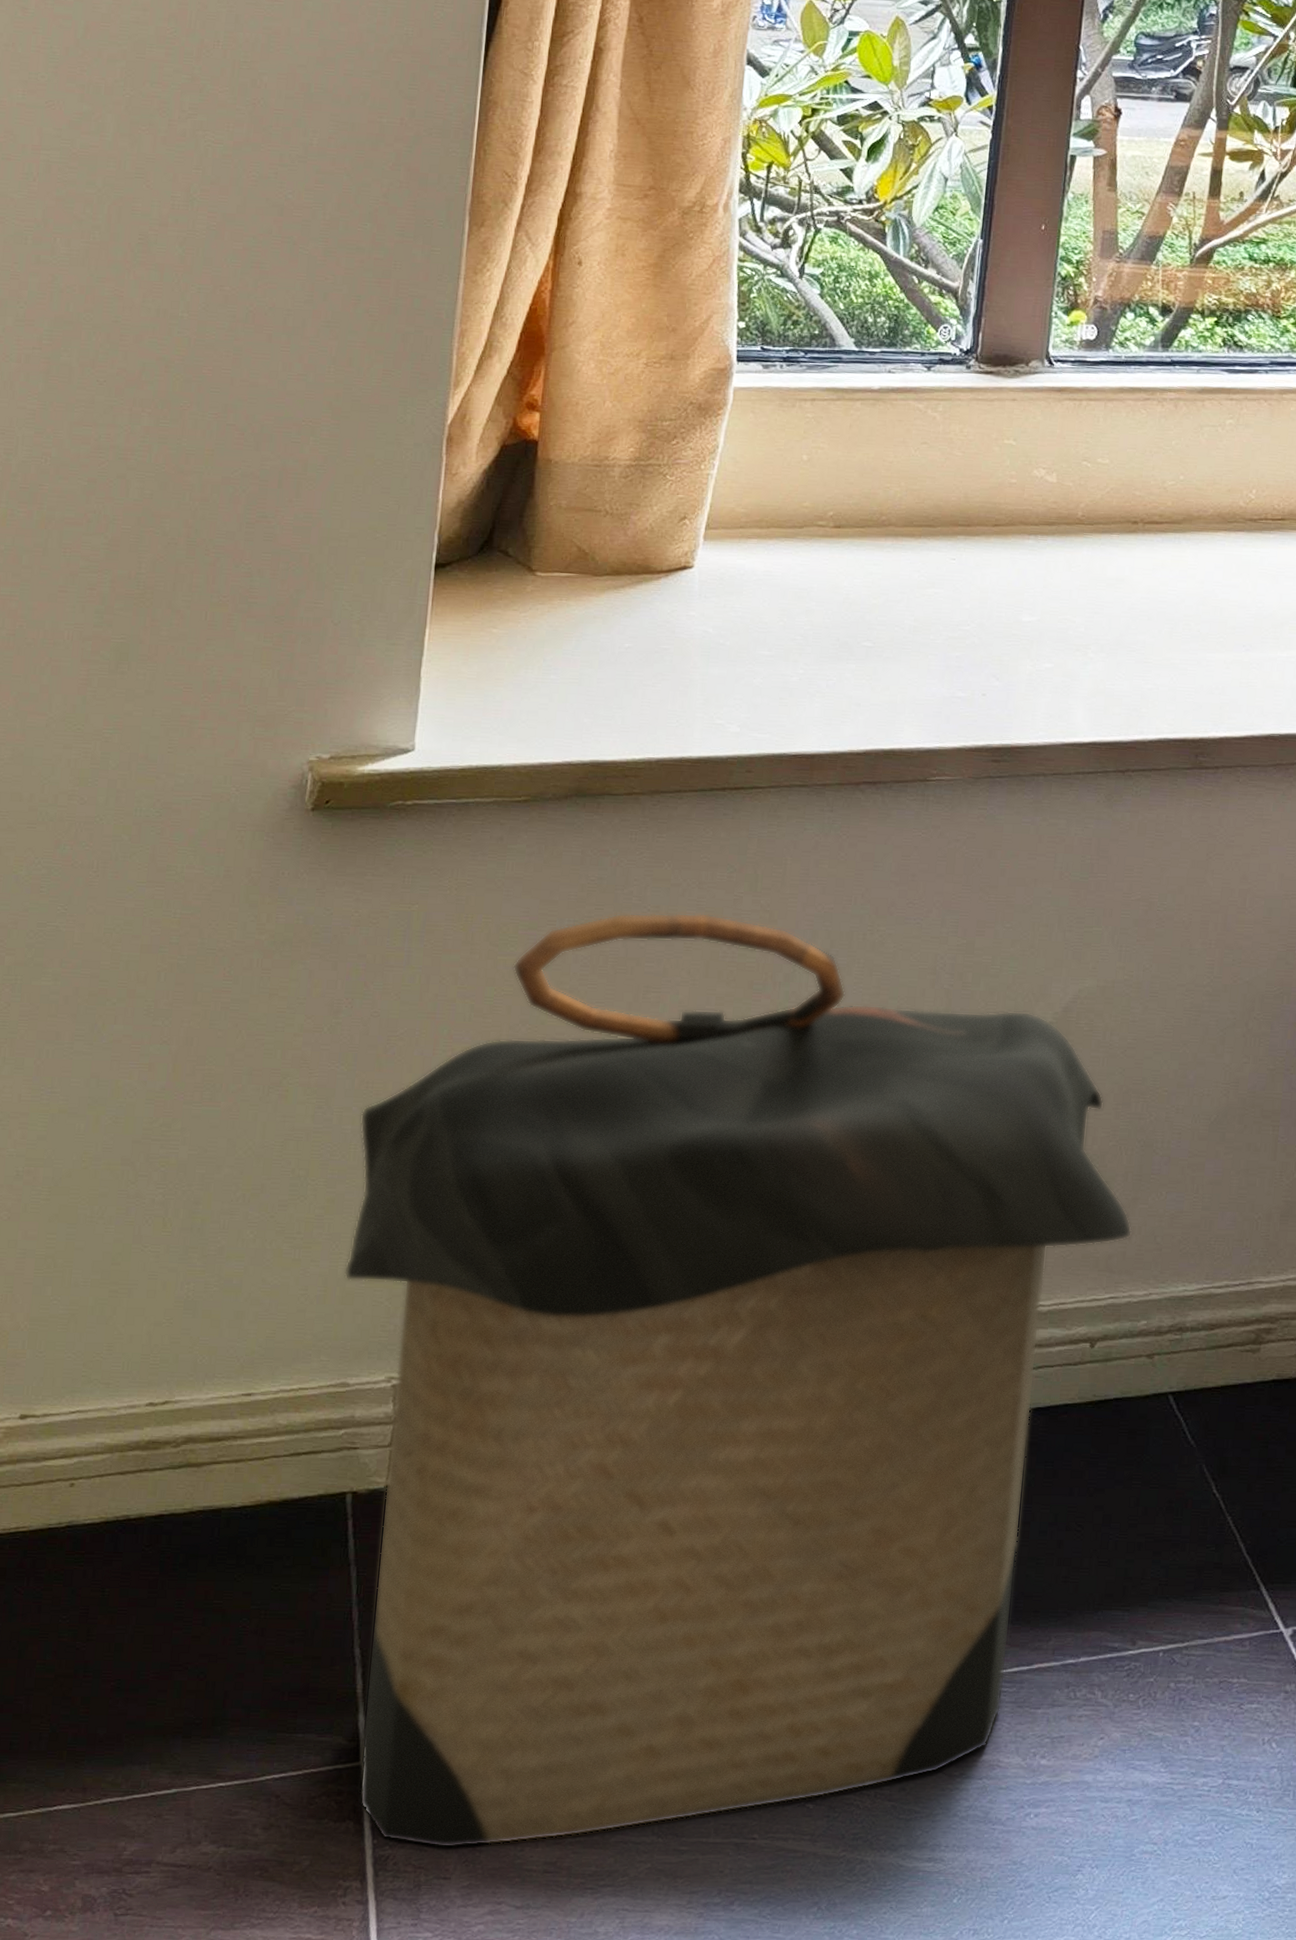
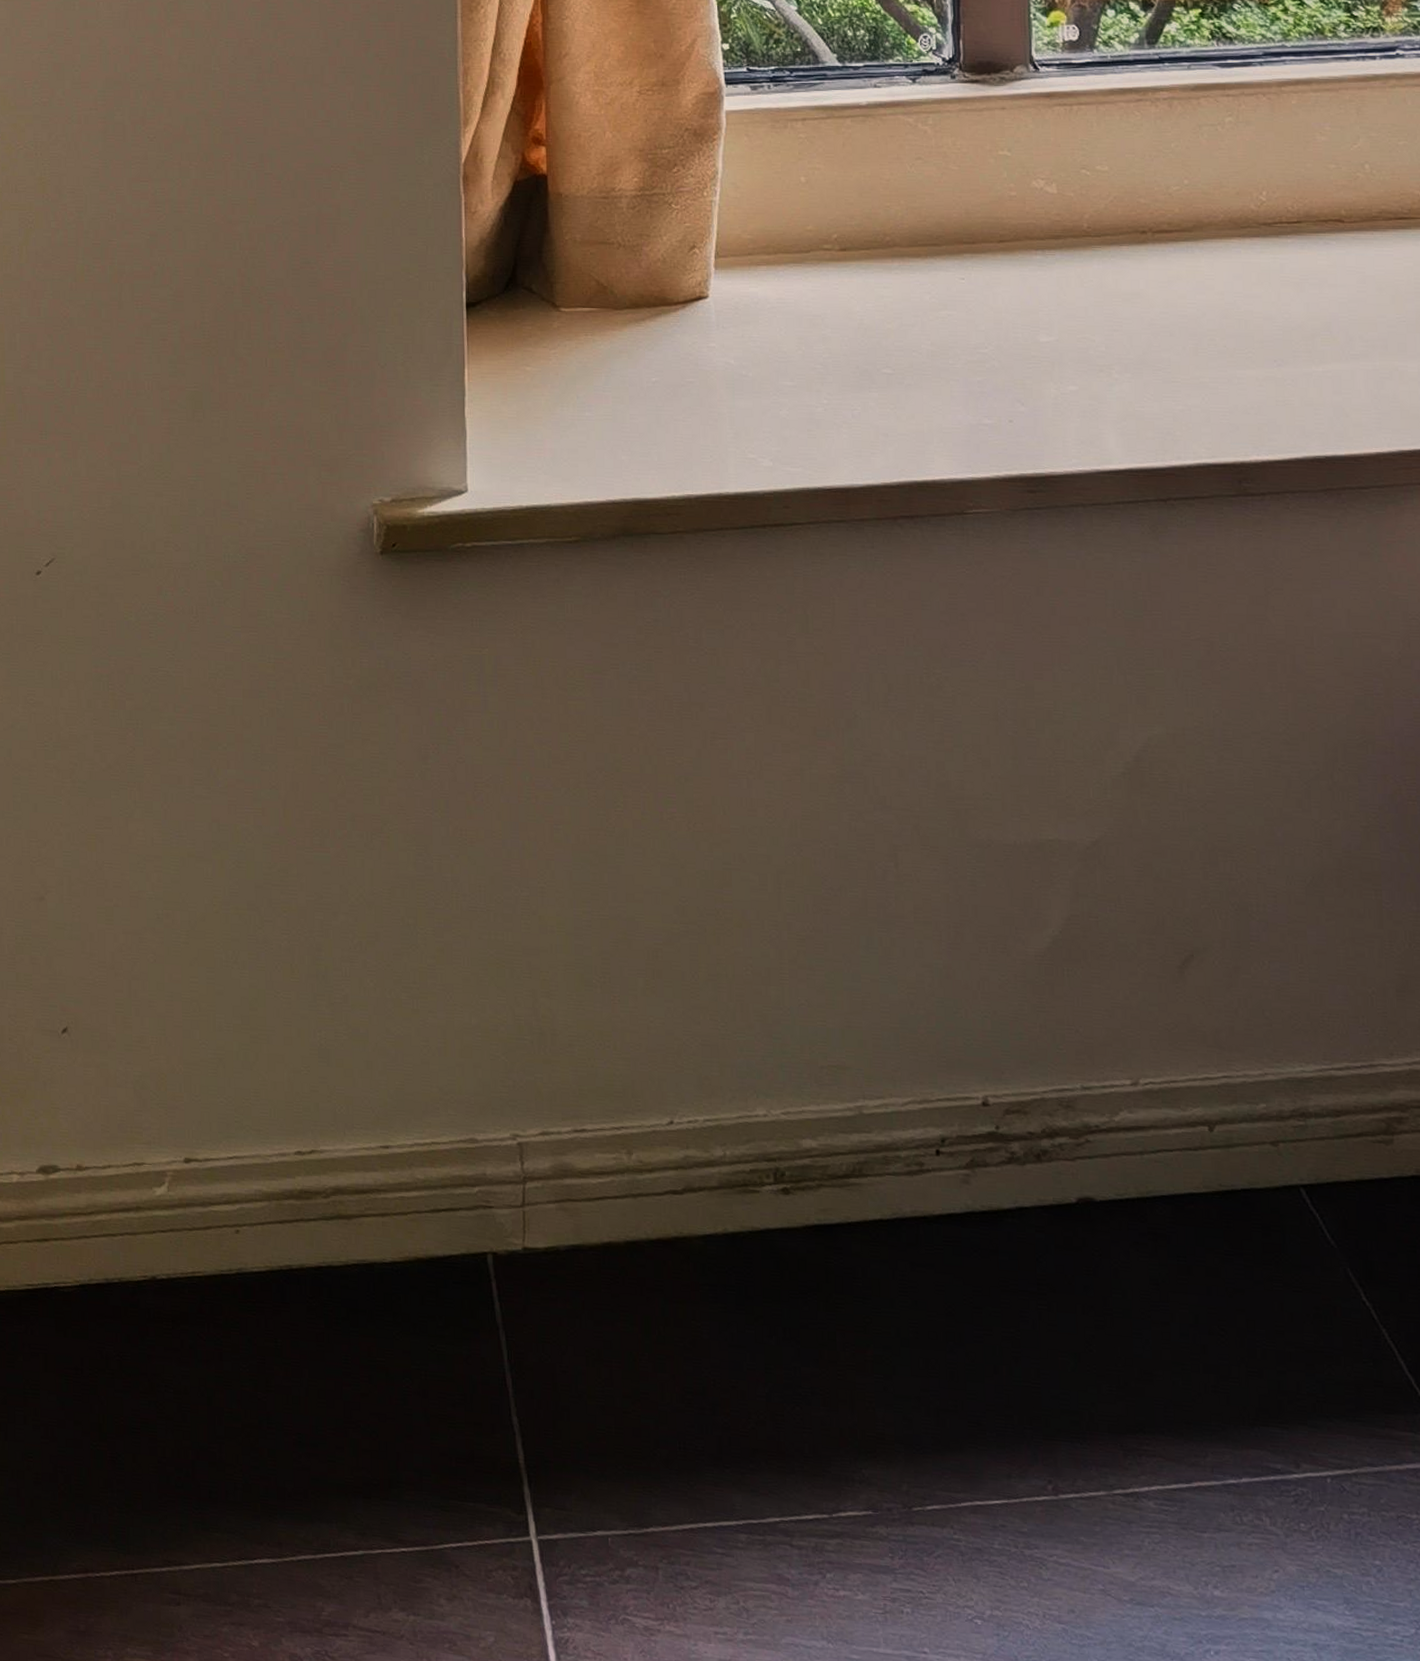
laundry hamper: present [344,912,1133,1849] -> none [458,655,1238,1637]

